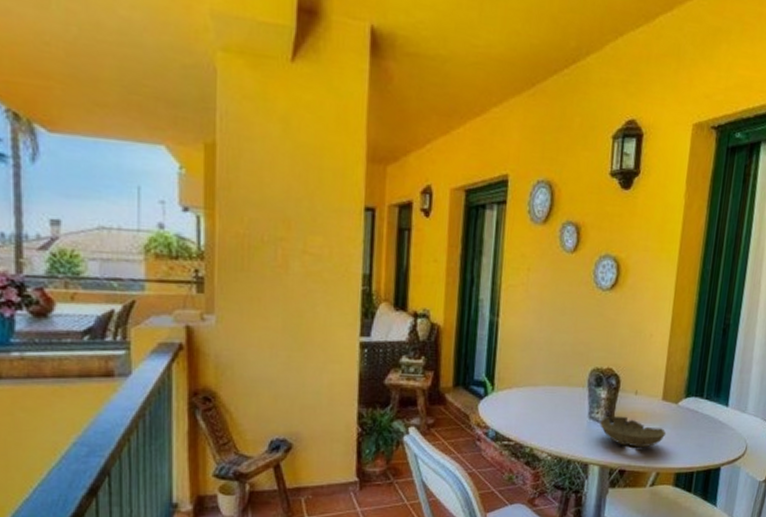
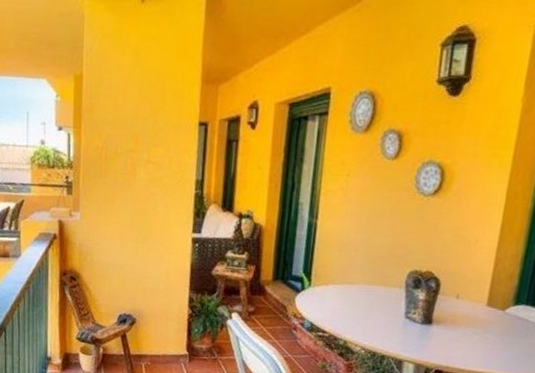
bowl: present [600,416,667,448] -> none [416,318,490,351]

